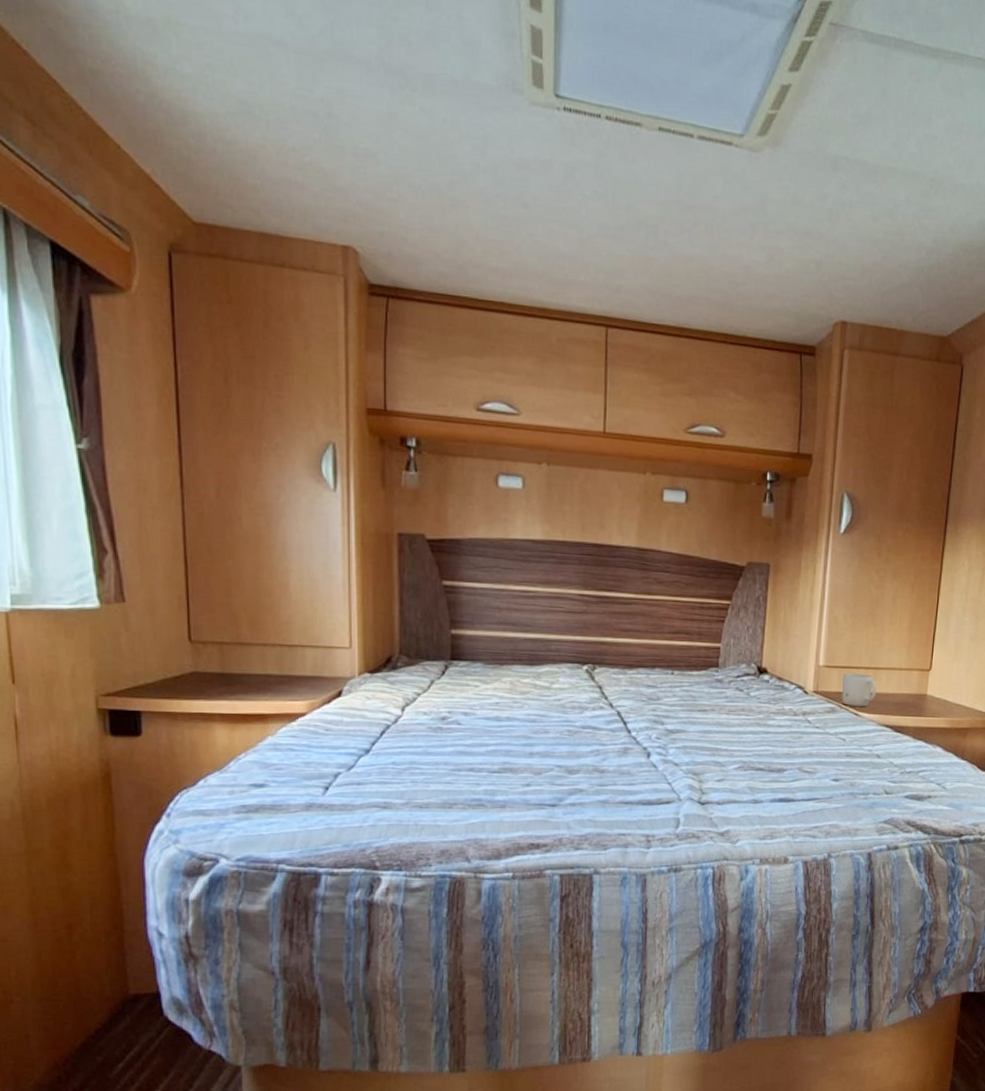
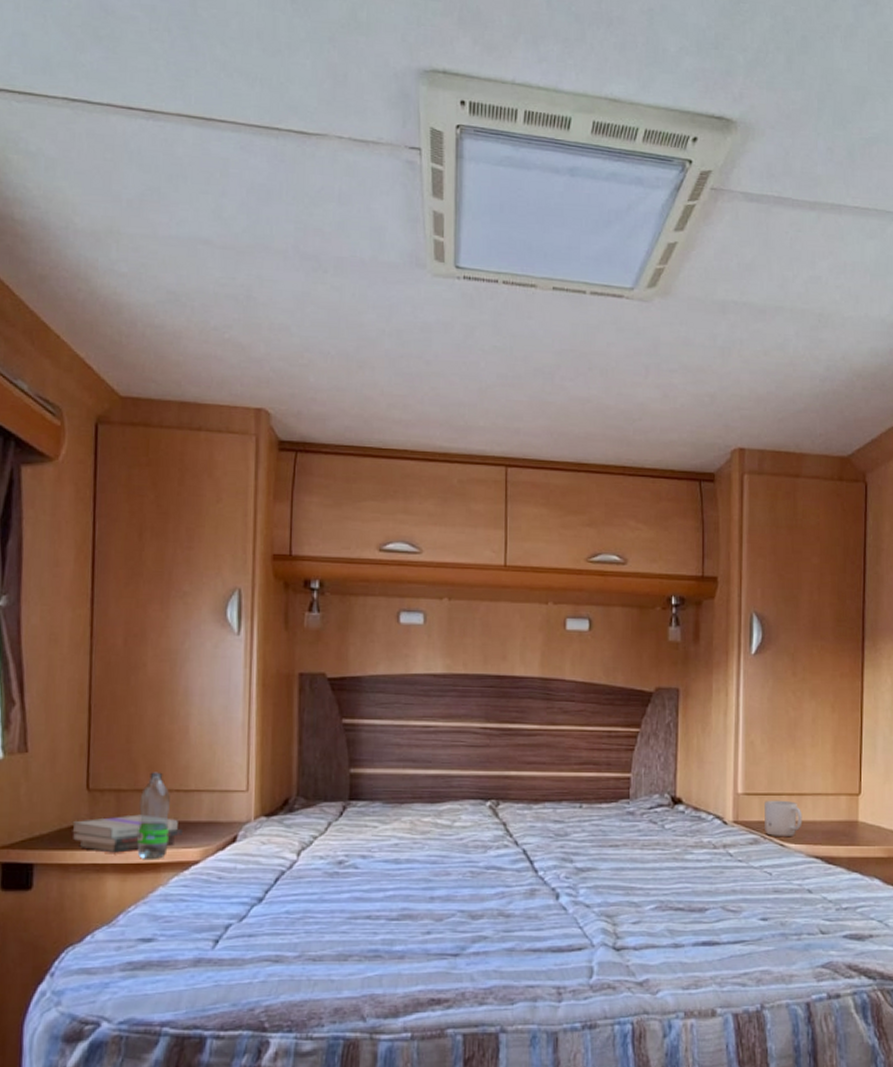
books: none [177,667,288,703] -> present [72,814,182,853]
bottle: none [243,626,274,710] -> present [137,772,170,859]

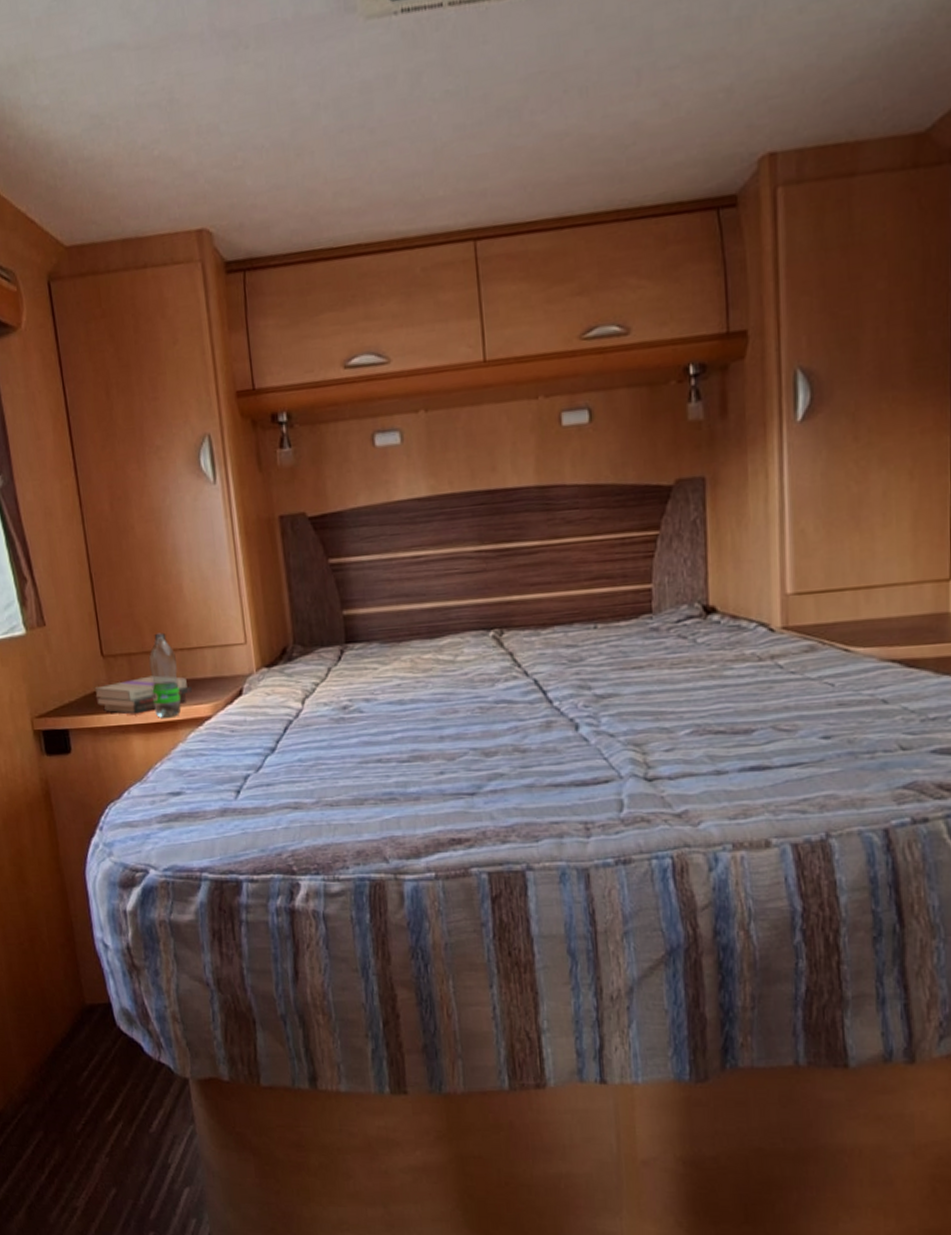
mug: present [765,800,803,836] -> none [822,596,873,641]

